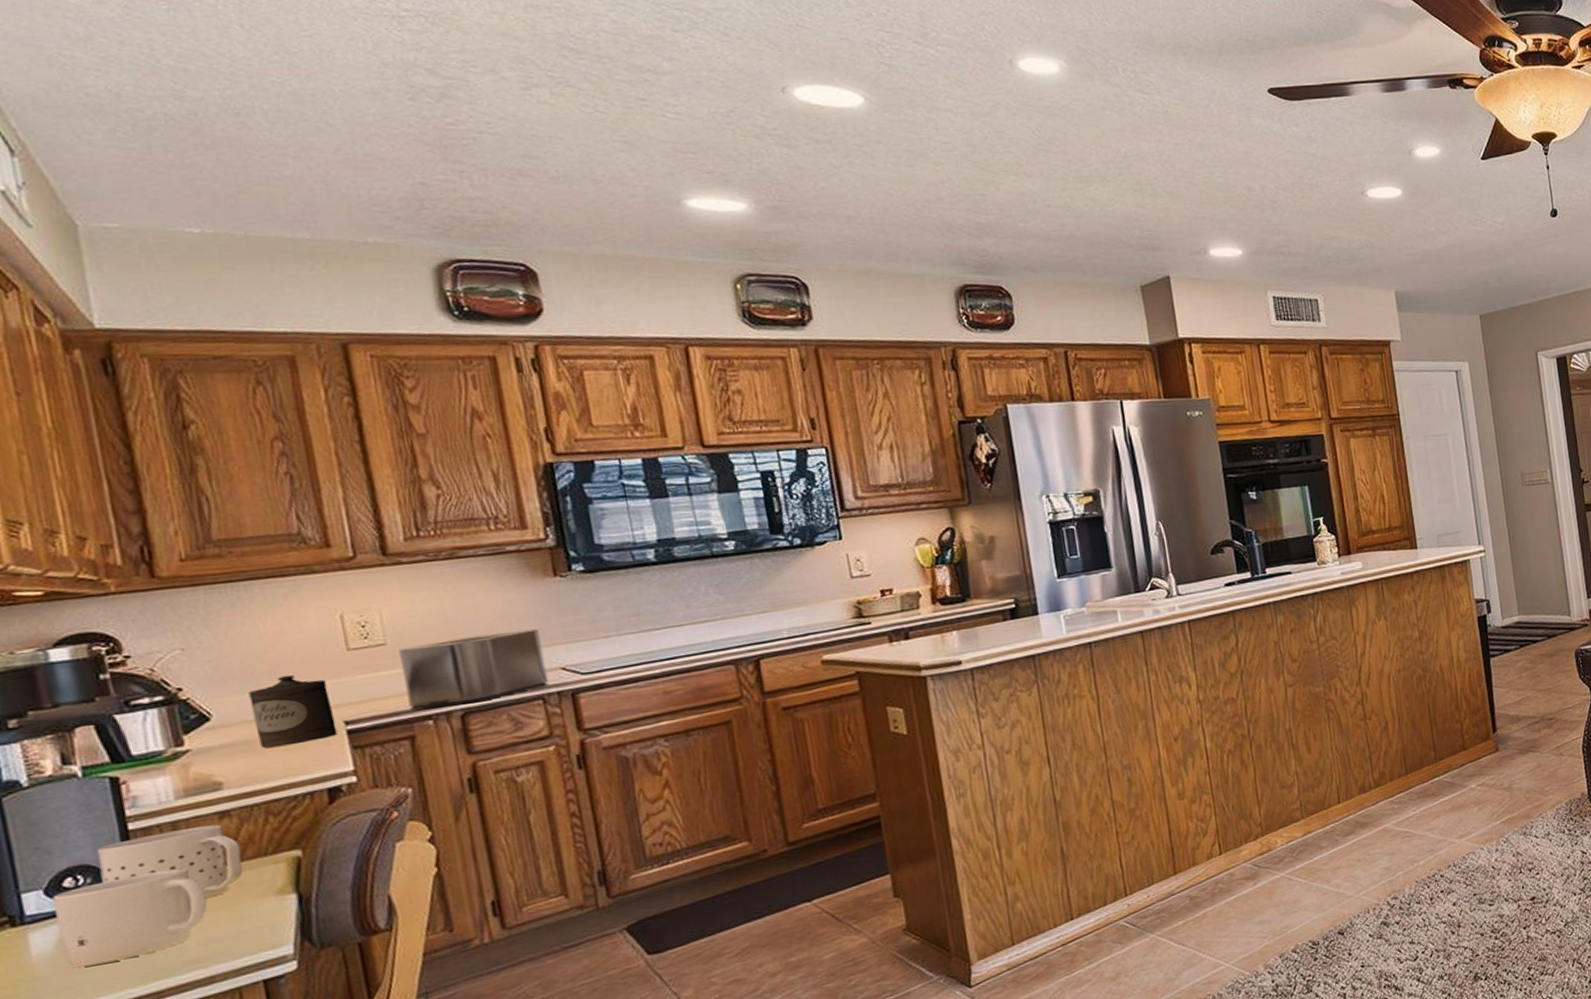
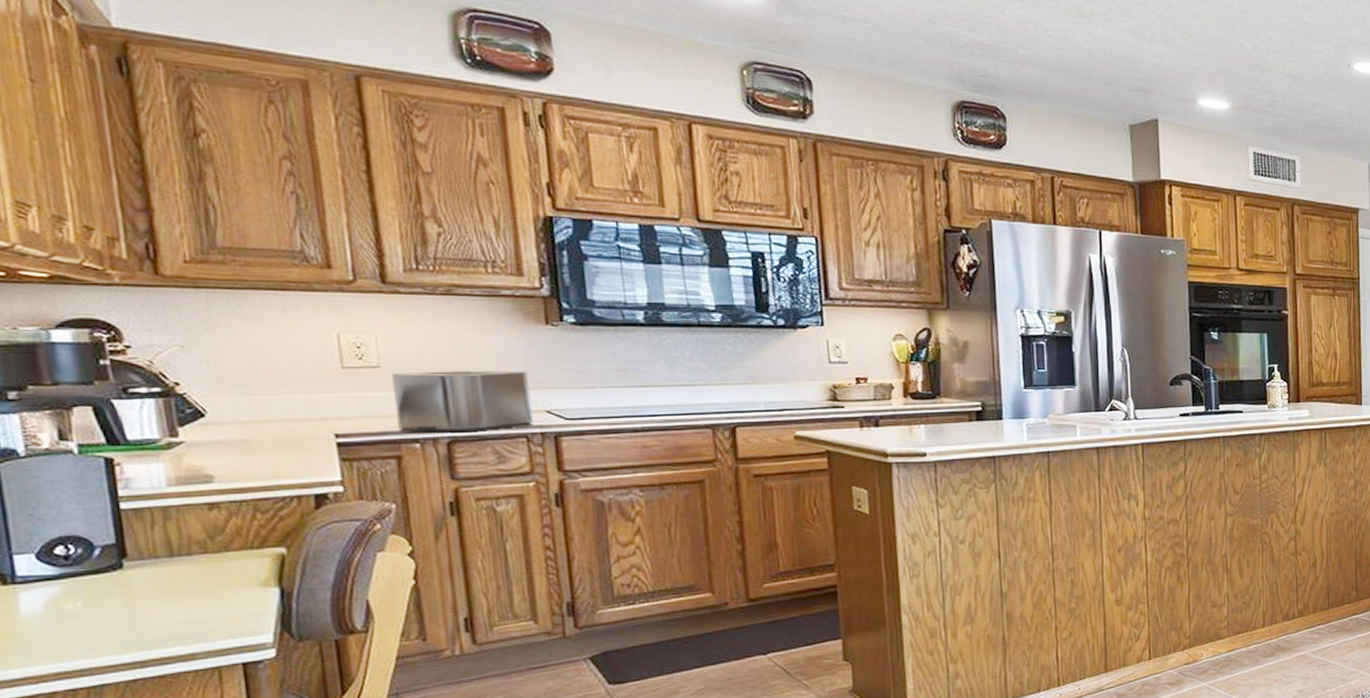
mug: present [52,867,208,968] -> none [44,550,193,630]
mug: present [96,824,244,899] -> none [88,514,230,582]
canister: present [248,675,338,748] -> none [244,384,328,450]

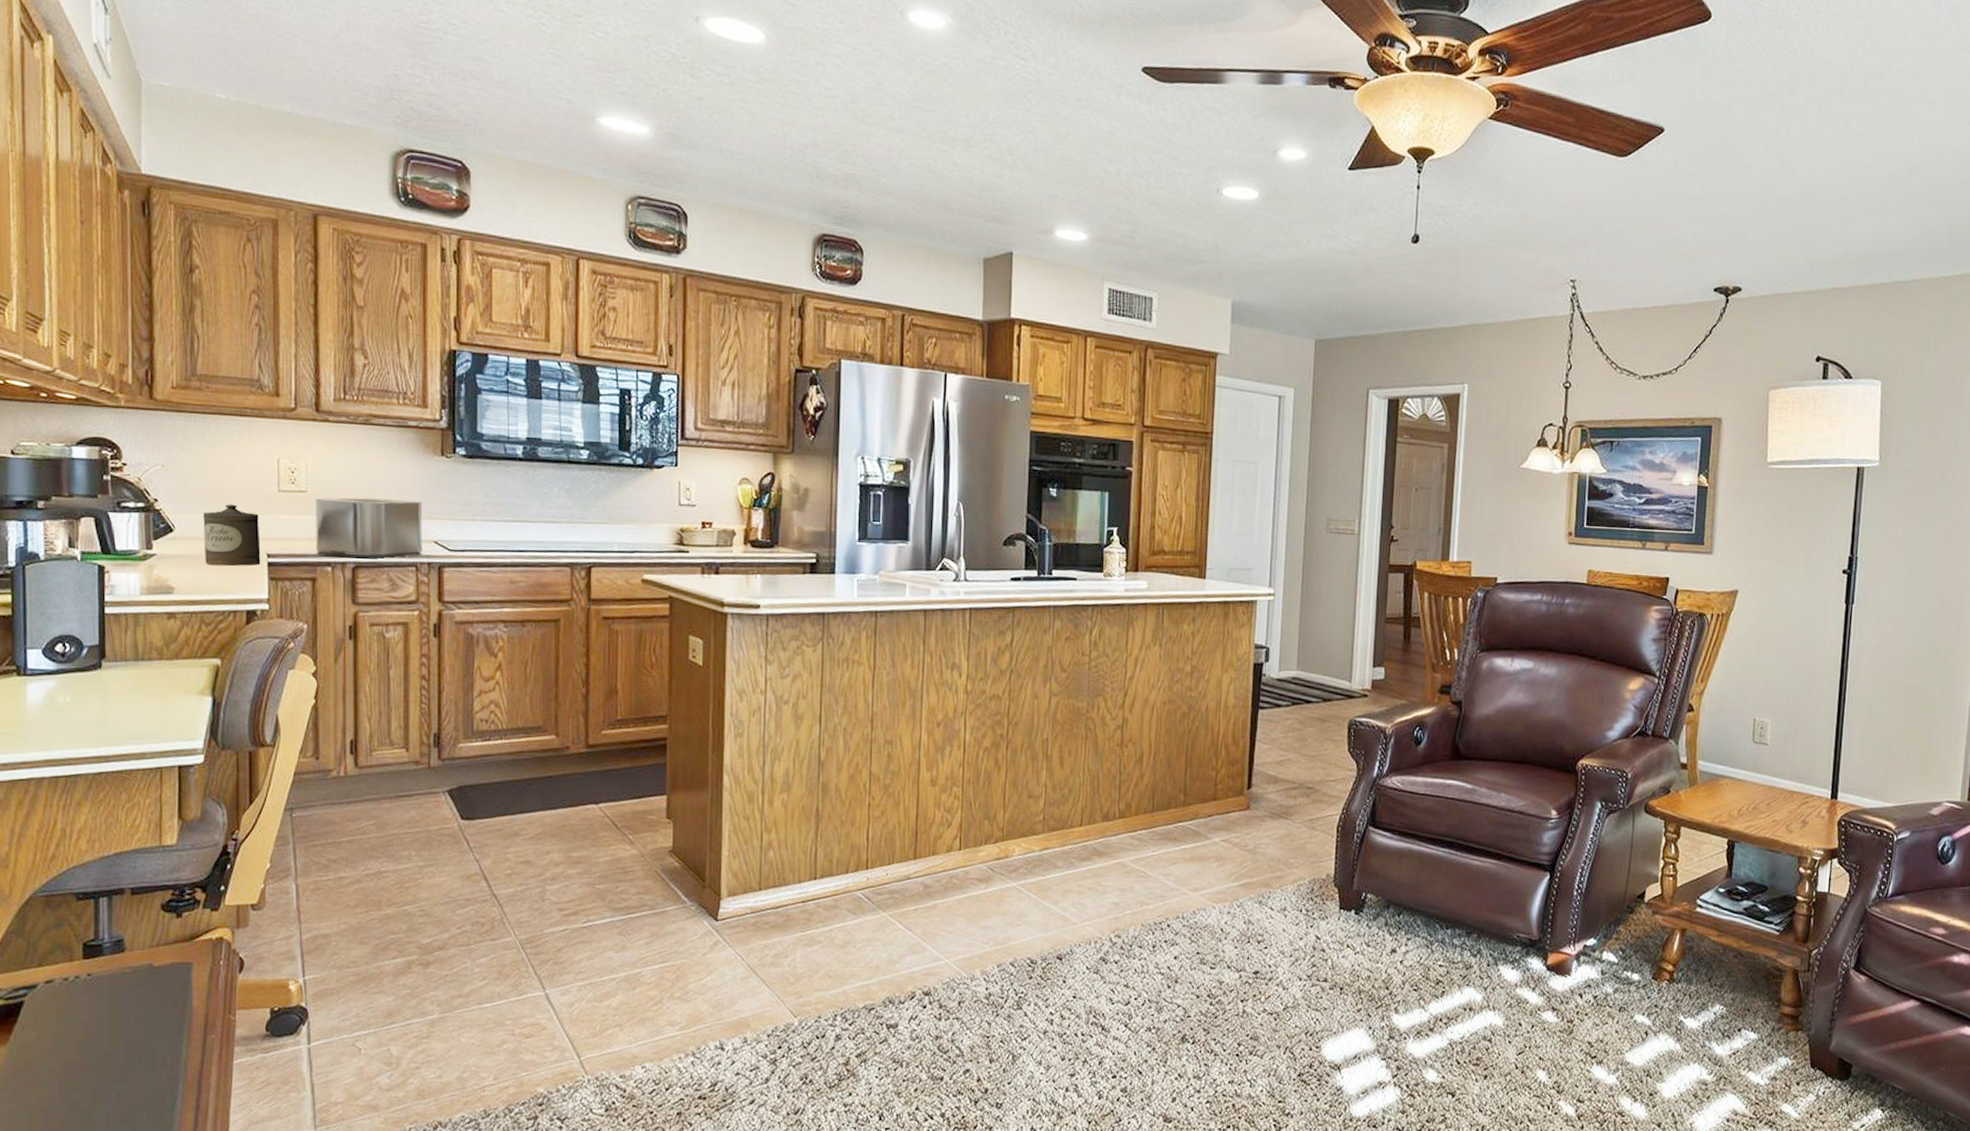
canister: none [244,384,328,450] -> present [203,504,261,566]

